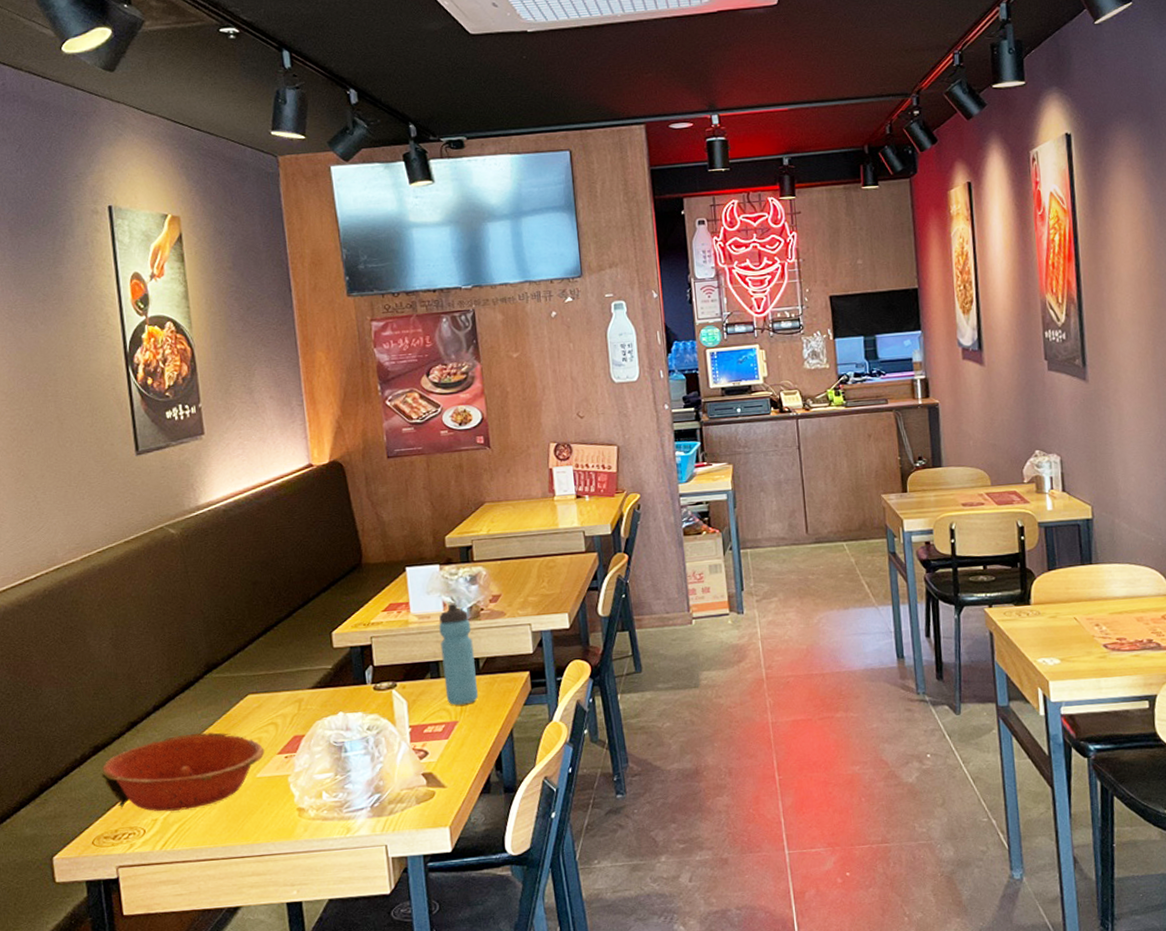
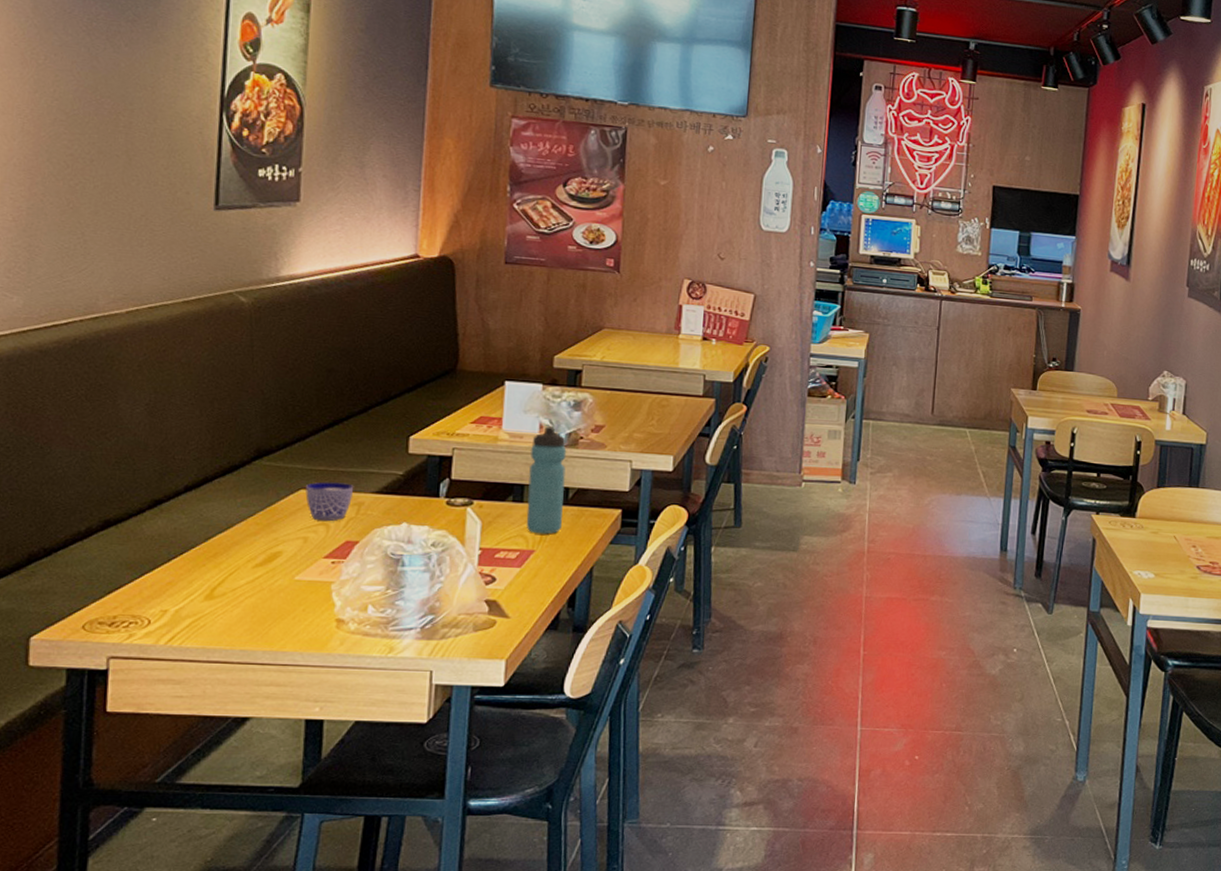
bowl: present [101,732,265,812] -> none [107,522,309,604]
cup: none [252,683,293,721] -> present [305,482,354,522]

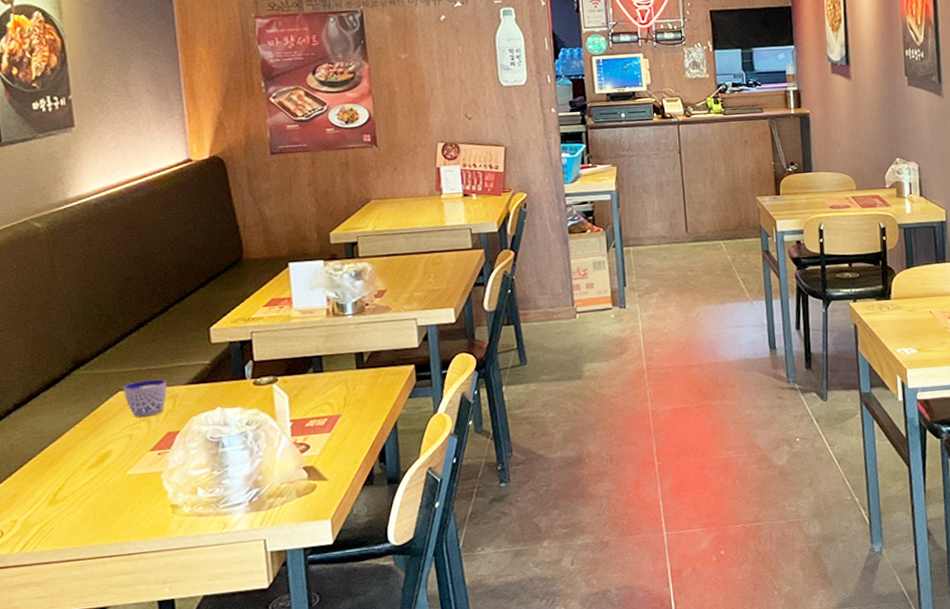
water bottle: present [526,426,567,534] -> none [322,298,362,399]

